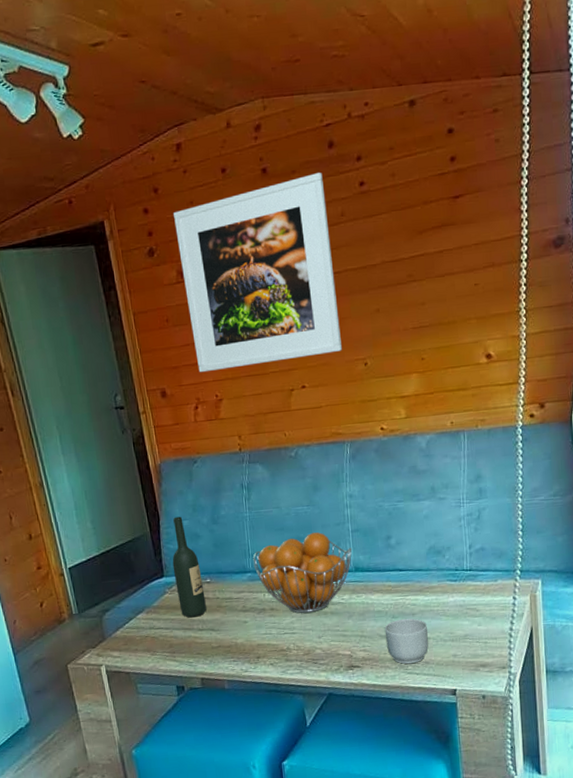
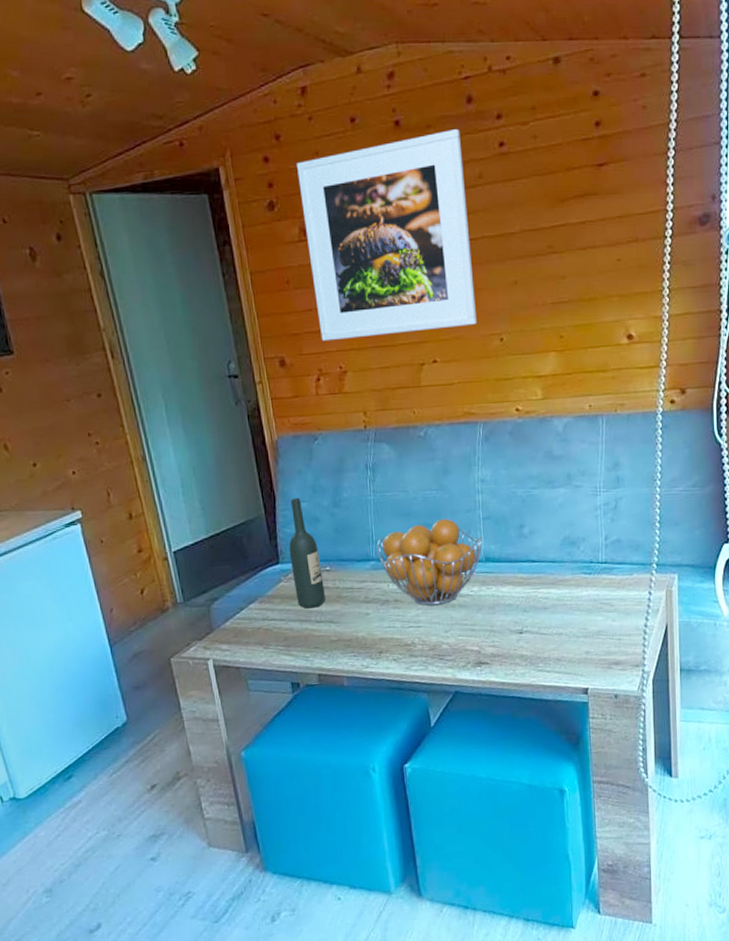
mug: present [384,618,429,665] -> none [515,612,560,662]

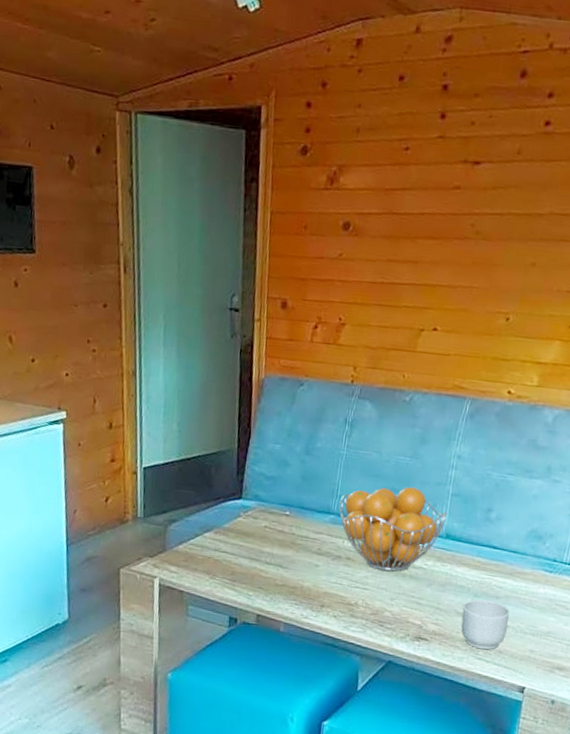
wine bottle: present [288,498,326,609] -> none [251,438,282,549]
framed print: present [297,129,477,342] -> none [326,101,508,300]
mug: none [515,612,560,662] -> present [461,599,510,650]

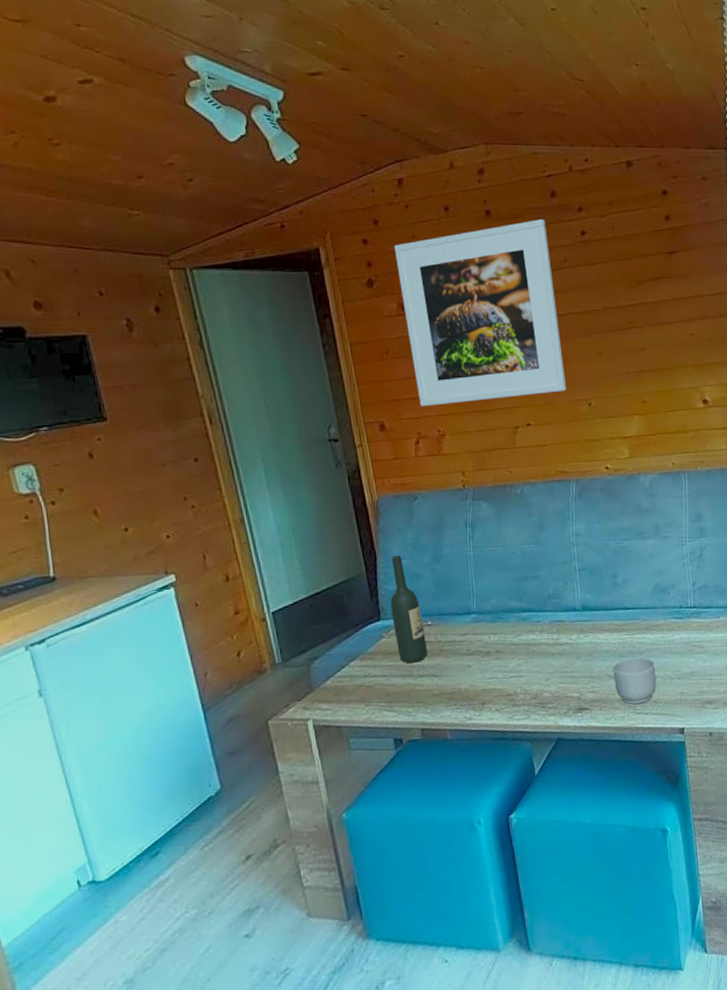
wine bottle: none [251,438,282,549] -> present [390,555,428,664]
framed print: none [326,101,508,300] -> present [394,219,566,407]
fruit basket: present [339,486,448,572] -> none [477,571,580,655]

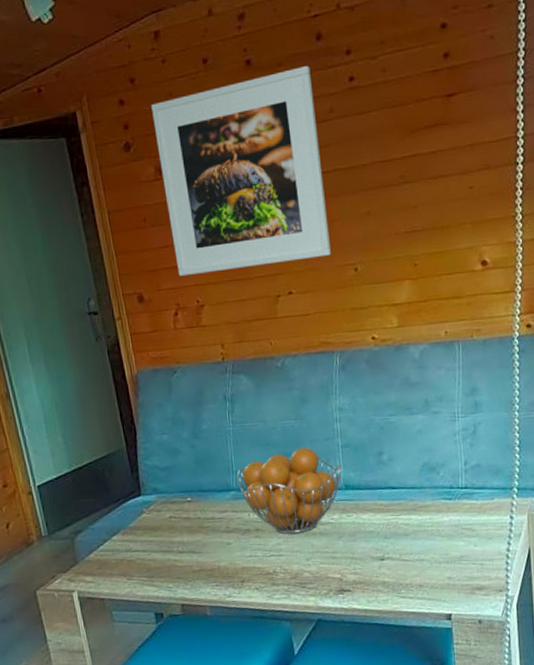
wine bottle: present [390,555,428,664] -> none [150,430,187,540]
fruit basket: none [477,571,580,655] -> present [236,447,342,534]
mug: present [613,657,656,705] -> none [376,539,422,588]

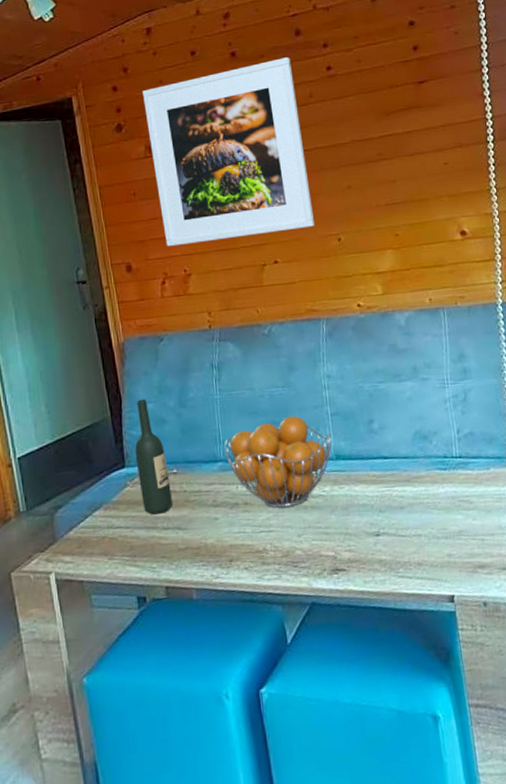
wine bottle: none [150,430,187,540] -> present [134,399,173,515]

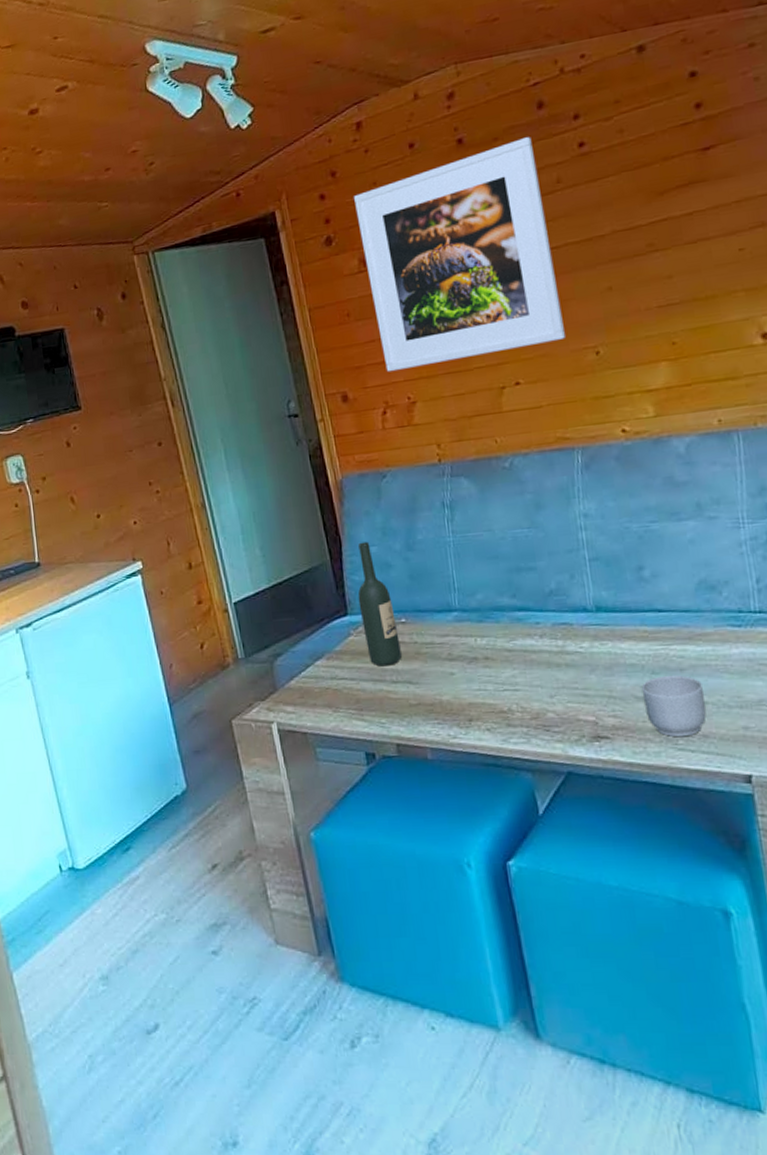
fruit basket: present [224,416,332,508] -> none [459,561,591,665]
mug: none [371,512,420,567] -> present [641,675,706,738]

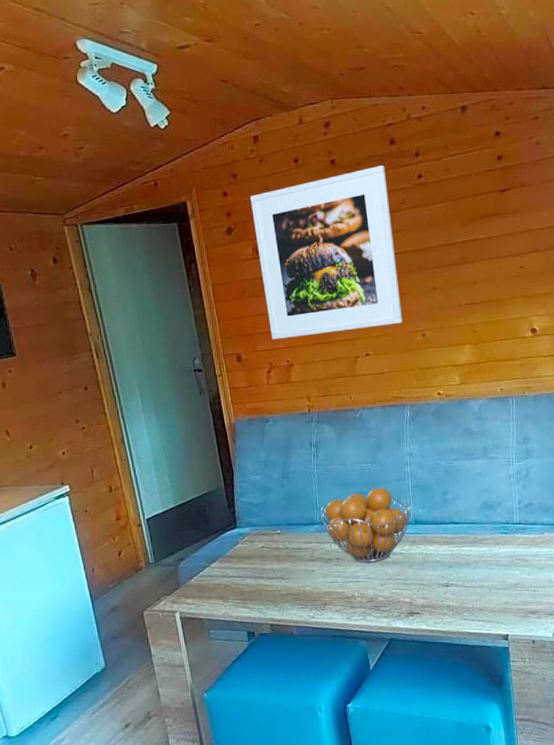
wine bottle: present [357,541,402,667] -> none [245,471,277,567]
fruit basket: none [459,561,591,665] -> present [320,487,412,563]
mug: present [641,675,706,738] -> none [442,568,483,611]

